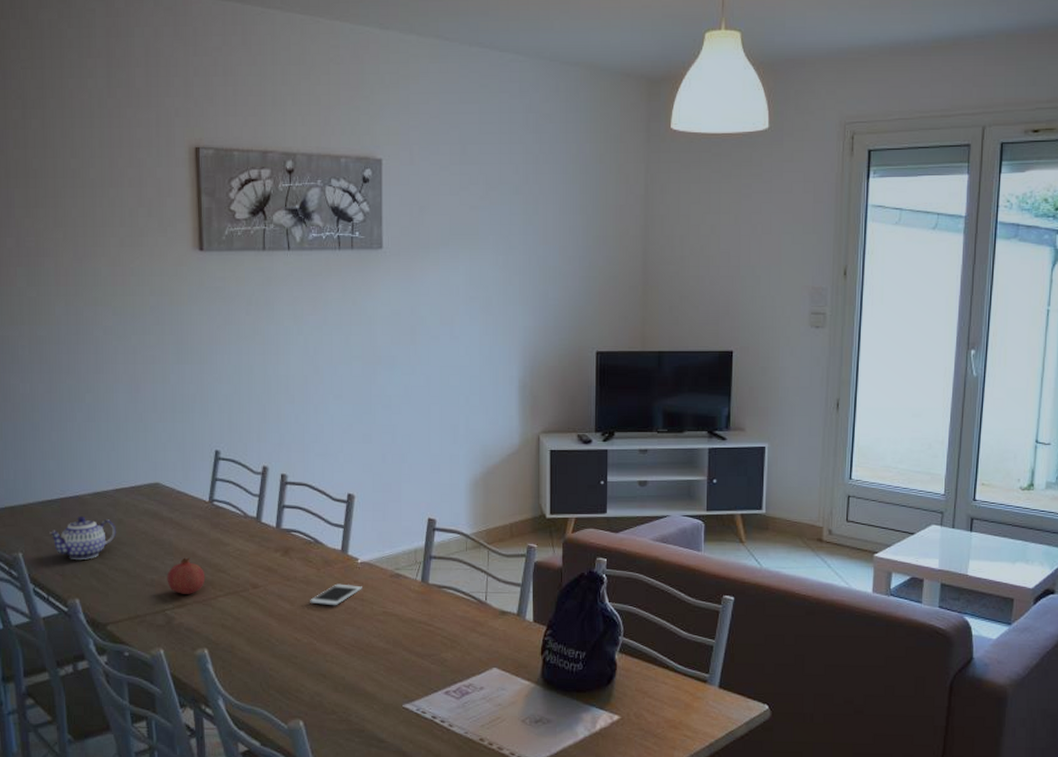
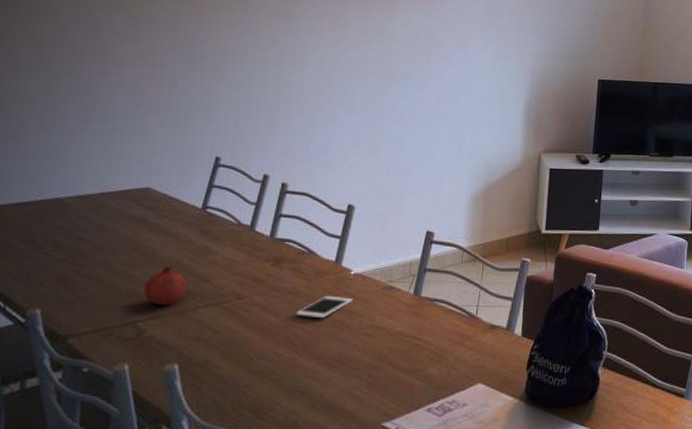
teapot: present [49,516,117,559] -> none [18,219,96,266]

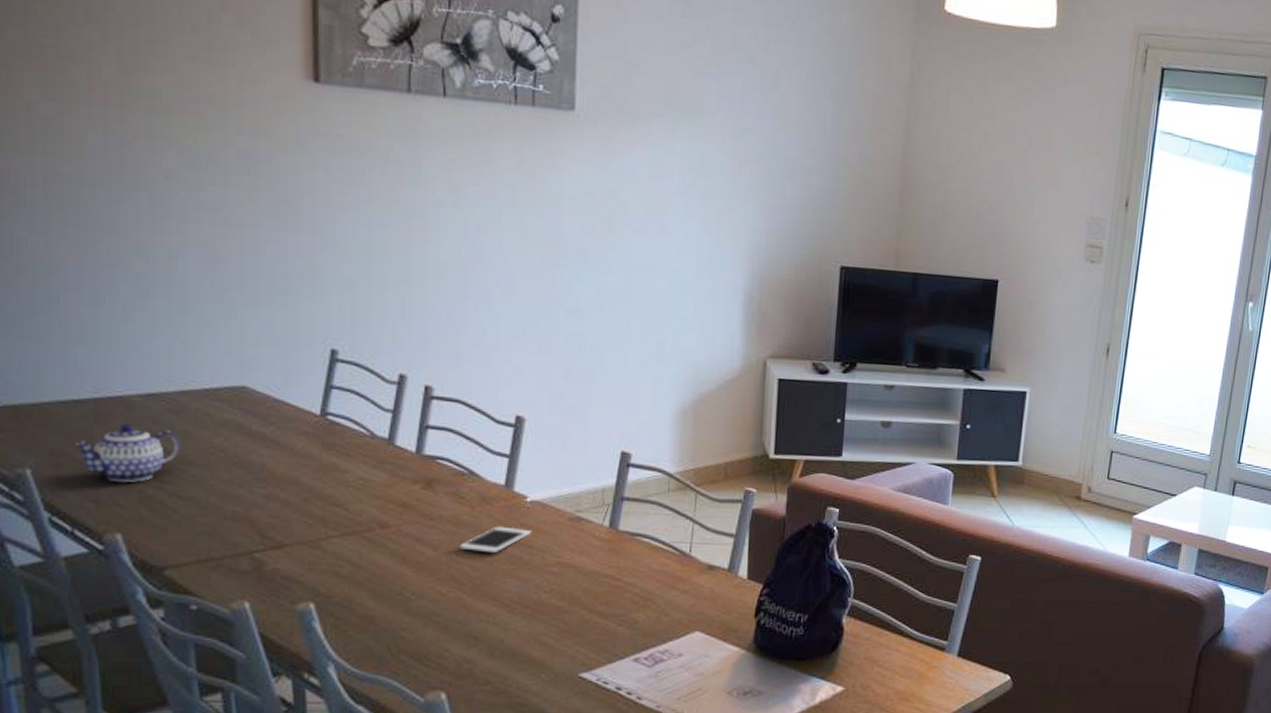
teapot: none [18,219,96,266] -> present [75,423,181,482]
fruit: present [143,266,187,305] -> none [256,485,313,533]

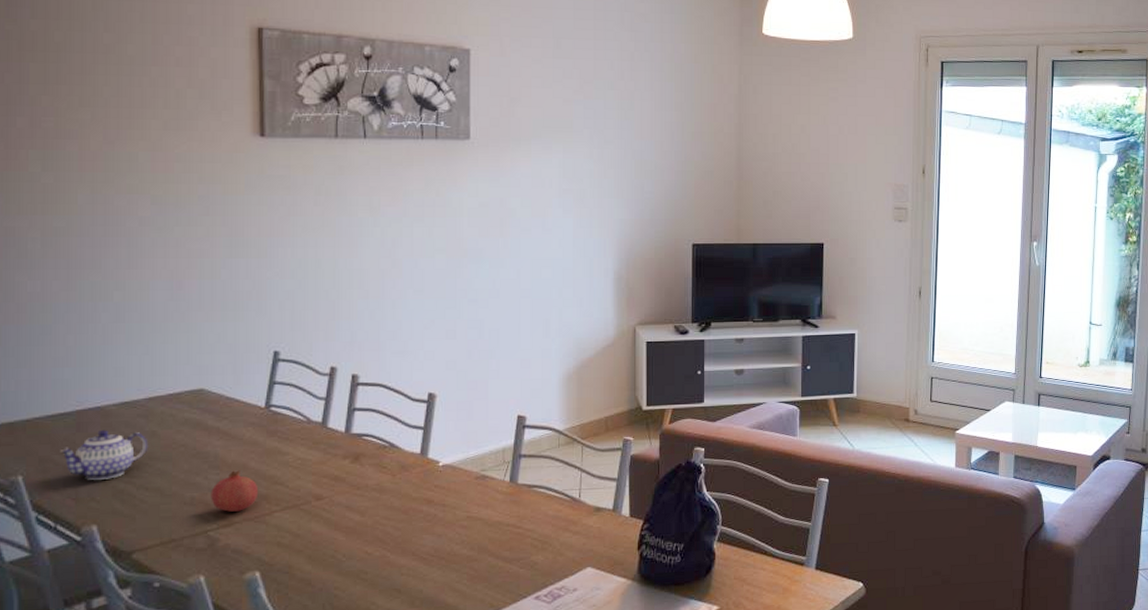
fruit: none [256,485,313,533] -> present [211,470,259,512]
cell phone: present [460,526,531,554] -> none [383,489,444,514]

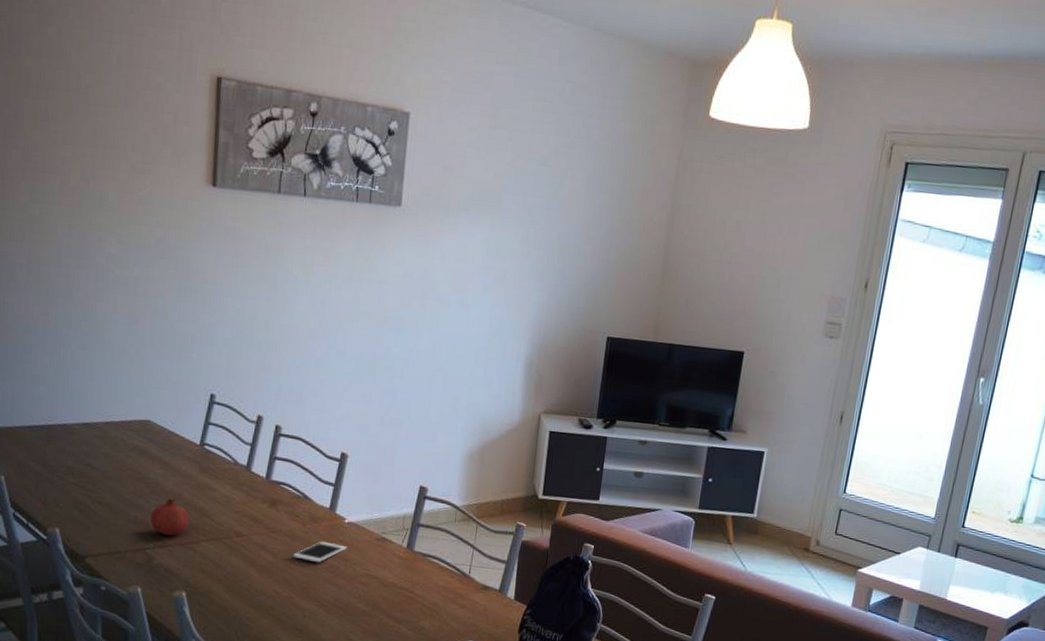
teapot: present [60,429,149,480] -> none [34,445,103,490]
cell phone: none [383,489,444,514] -> present [293,541,347,563]

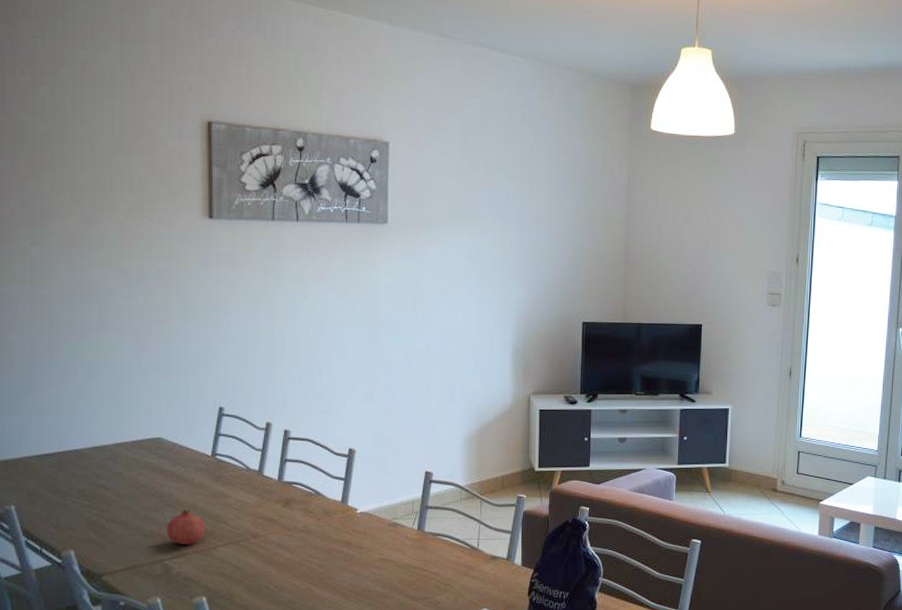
cell phone: present [293,541,347,563] -> none [309,533,361,554]

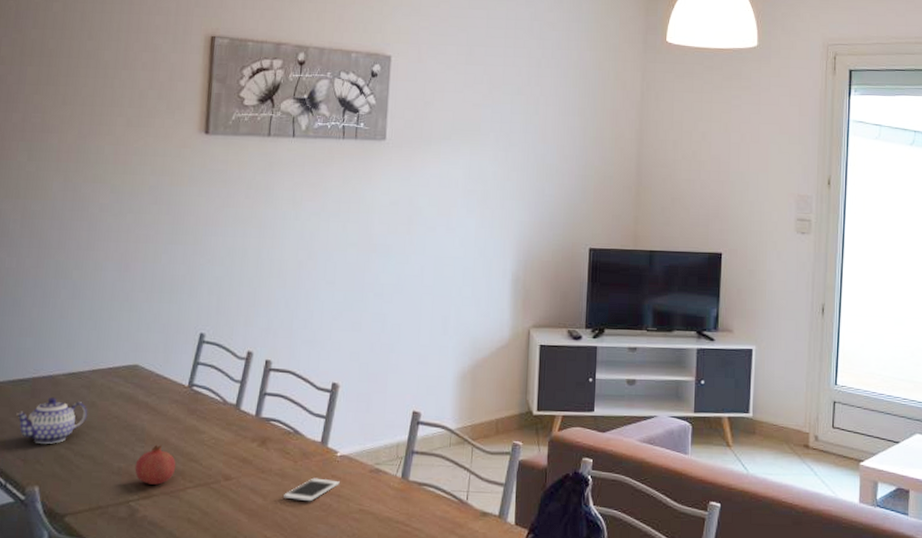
teapot: none [45,469,116,512] -> present [16,397,88,444]
cell phone: none [309,533,361,554] -> present [283,478,340,502]

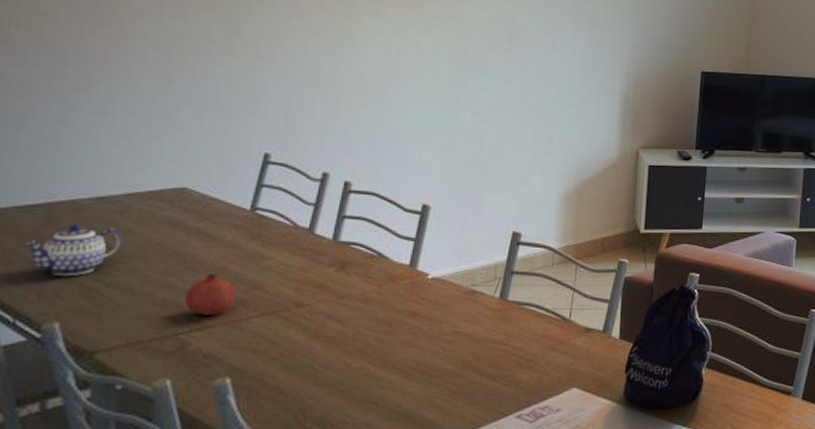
cell phone: present [283,478,340,502] -> none [366,301,431,326]

